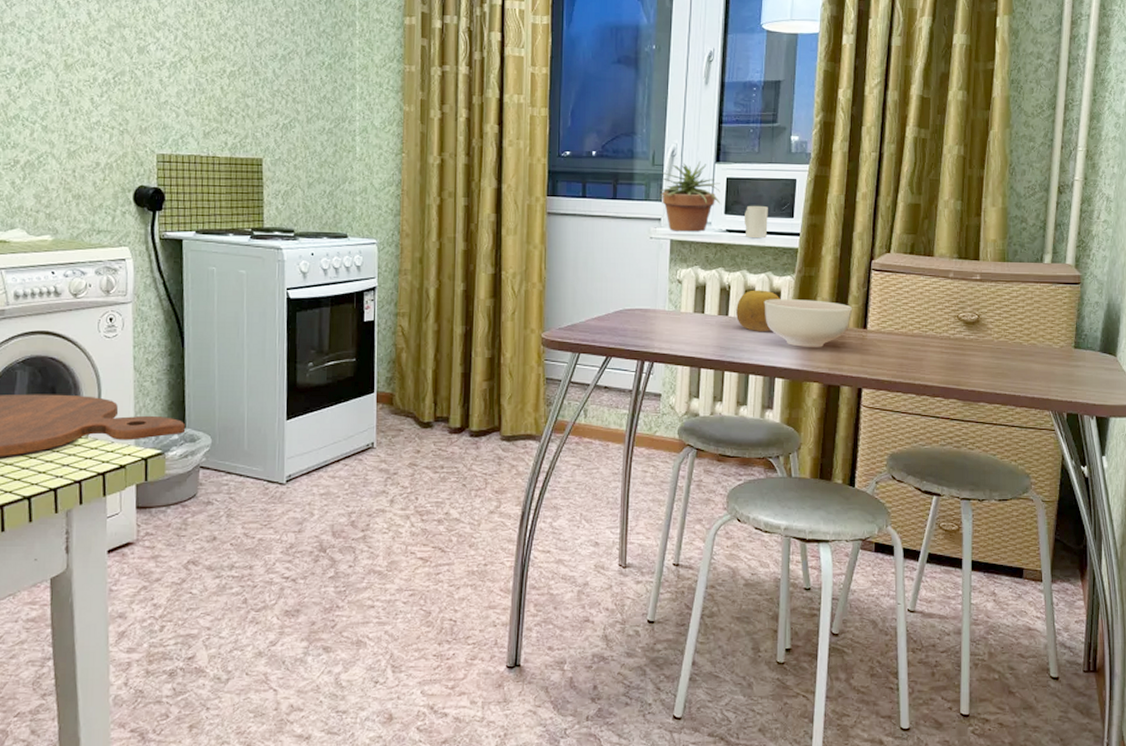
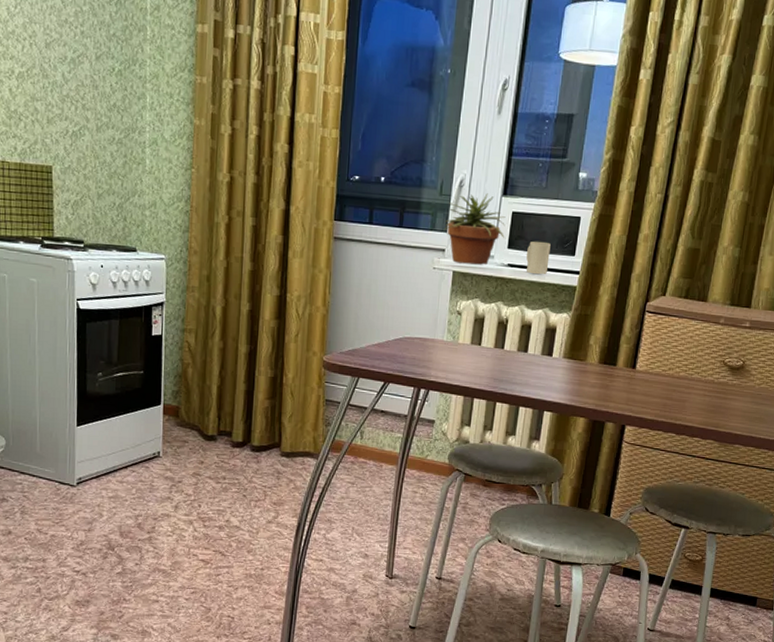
fruit: present [736,290,781,332] -> none [511,325,556,367]
bowl: present [764,299,853,347] -> none [538,335,624,384]

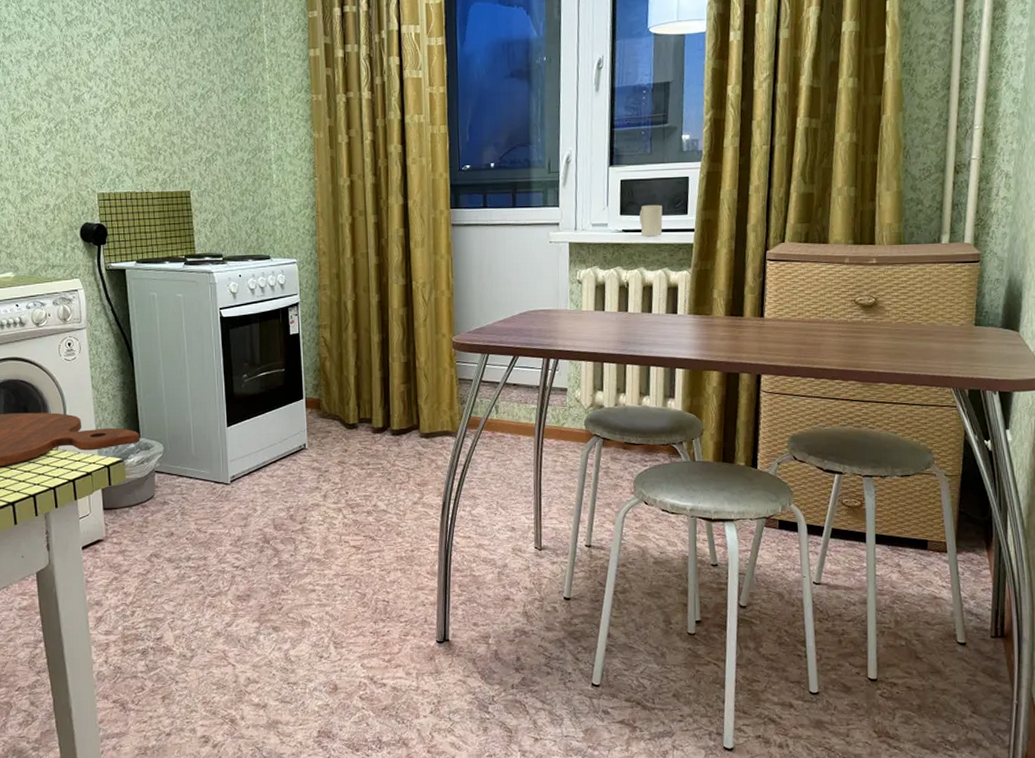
potted plant: present [443,193,506,265] -> none [555,166,617,236]

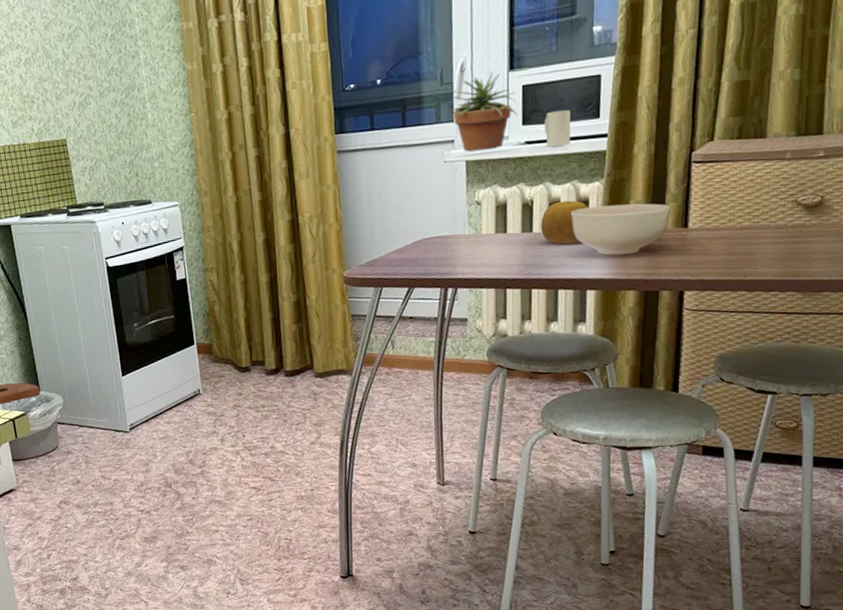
potted plant: none [555,166,617,236] -> present [450,72,518,153]
fruit: none [635,285,678,326] -> present [541,200,589,246]
bowl: none [662,292,749,338] -> present [570,203,671,256]

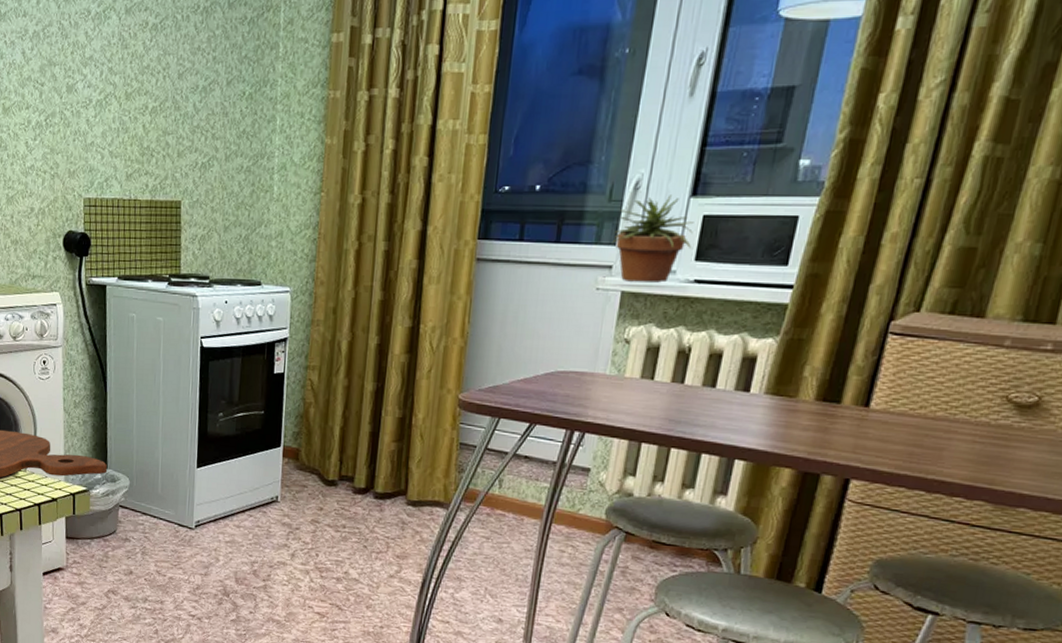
fruit: present [541,200,589,246] -> none [694,354,756,405]
cup: present [544,109,571,148] -> none [719,249,755,292]
bowl: present [570,203,671,256] -> none [731,365,854,427]

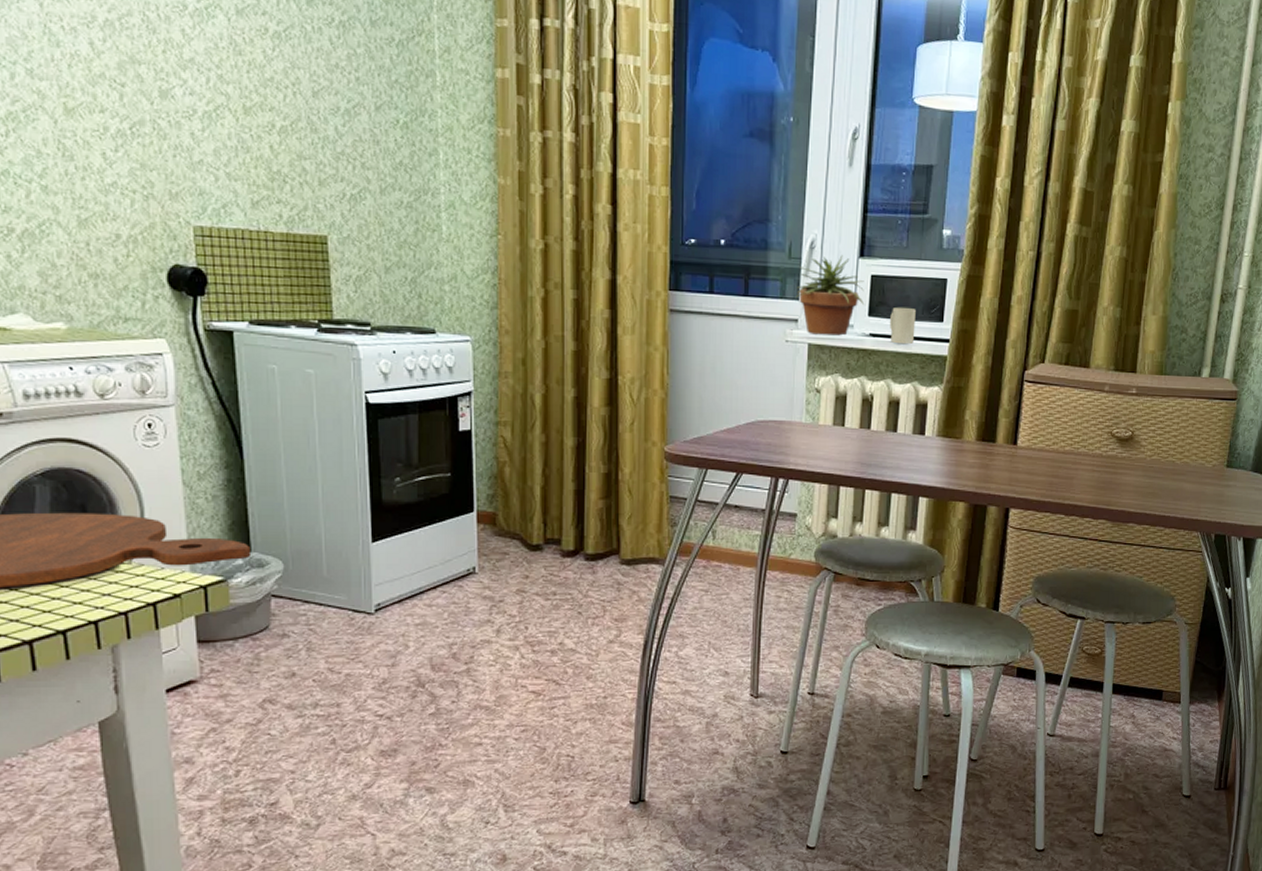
cup: none [719,249,755,292] -> present [890,307,916,345]

